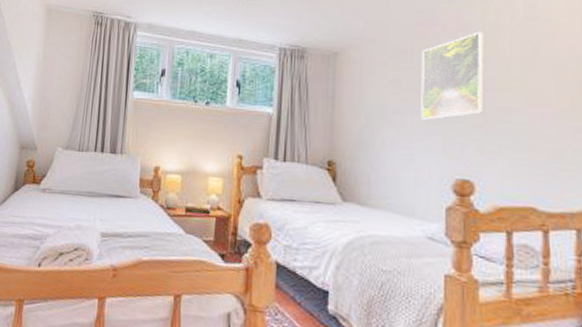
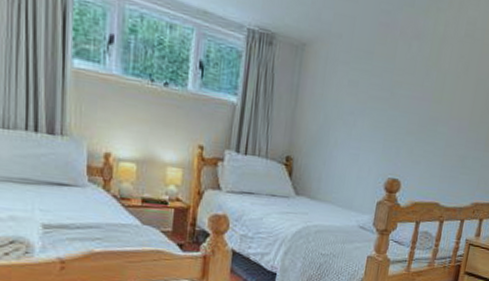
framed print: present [421,31,485,121] -> none [370,41,432,124]

